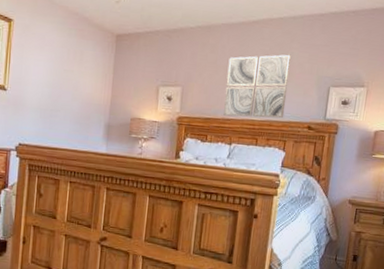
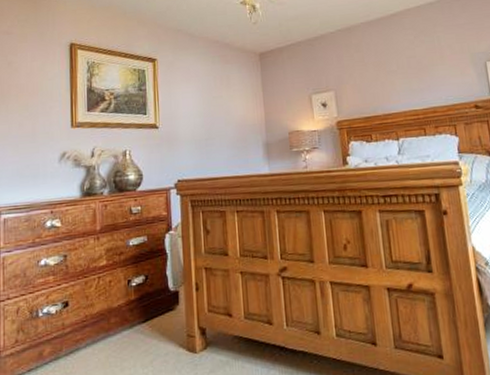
wall art: present [223,54,291,119] -> none [376,38,447,111]

